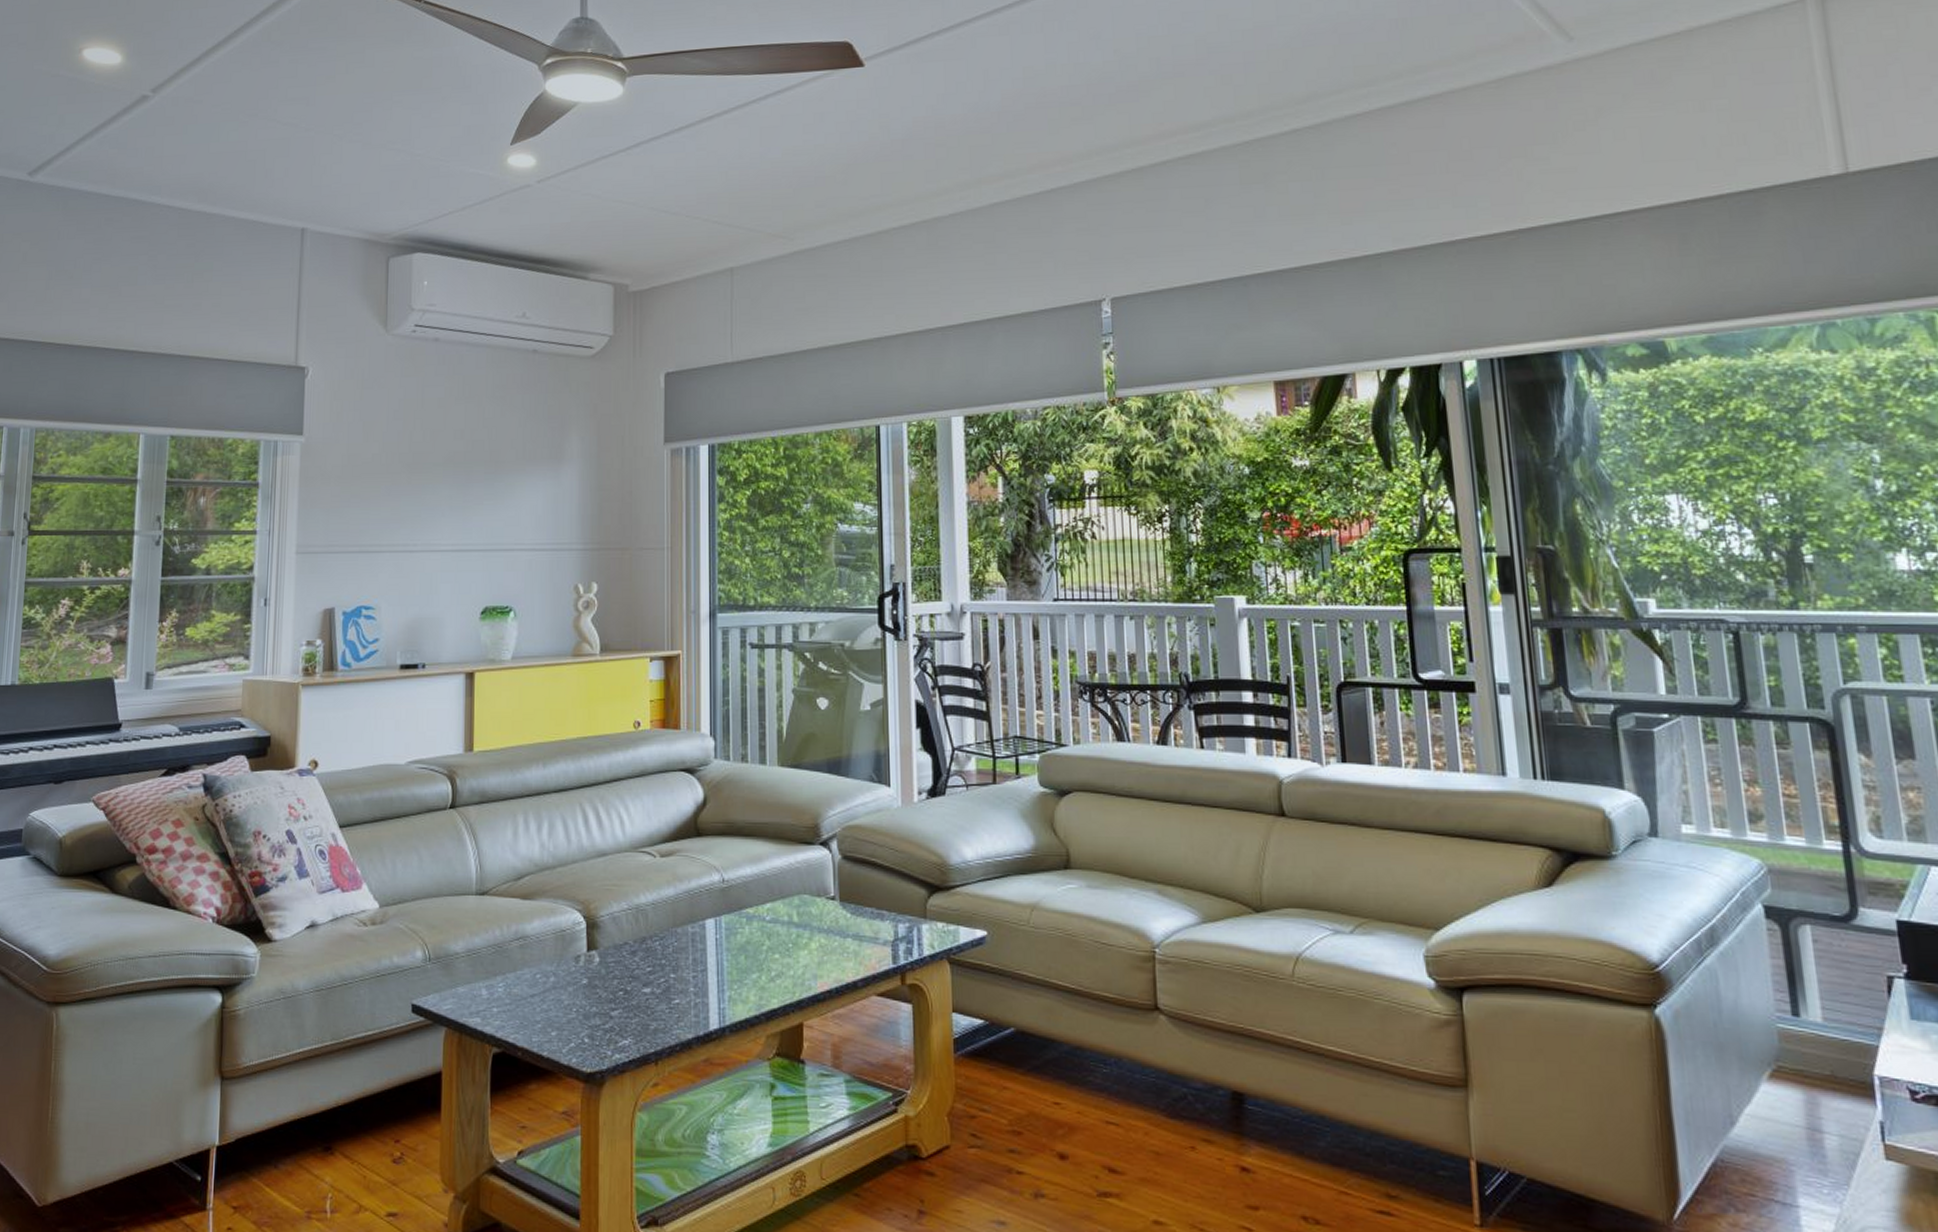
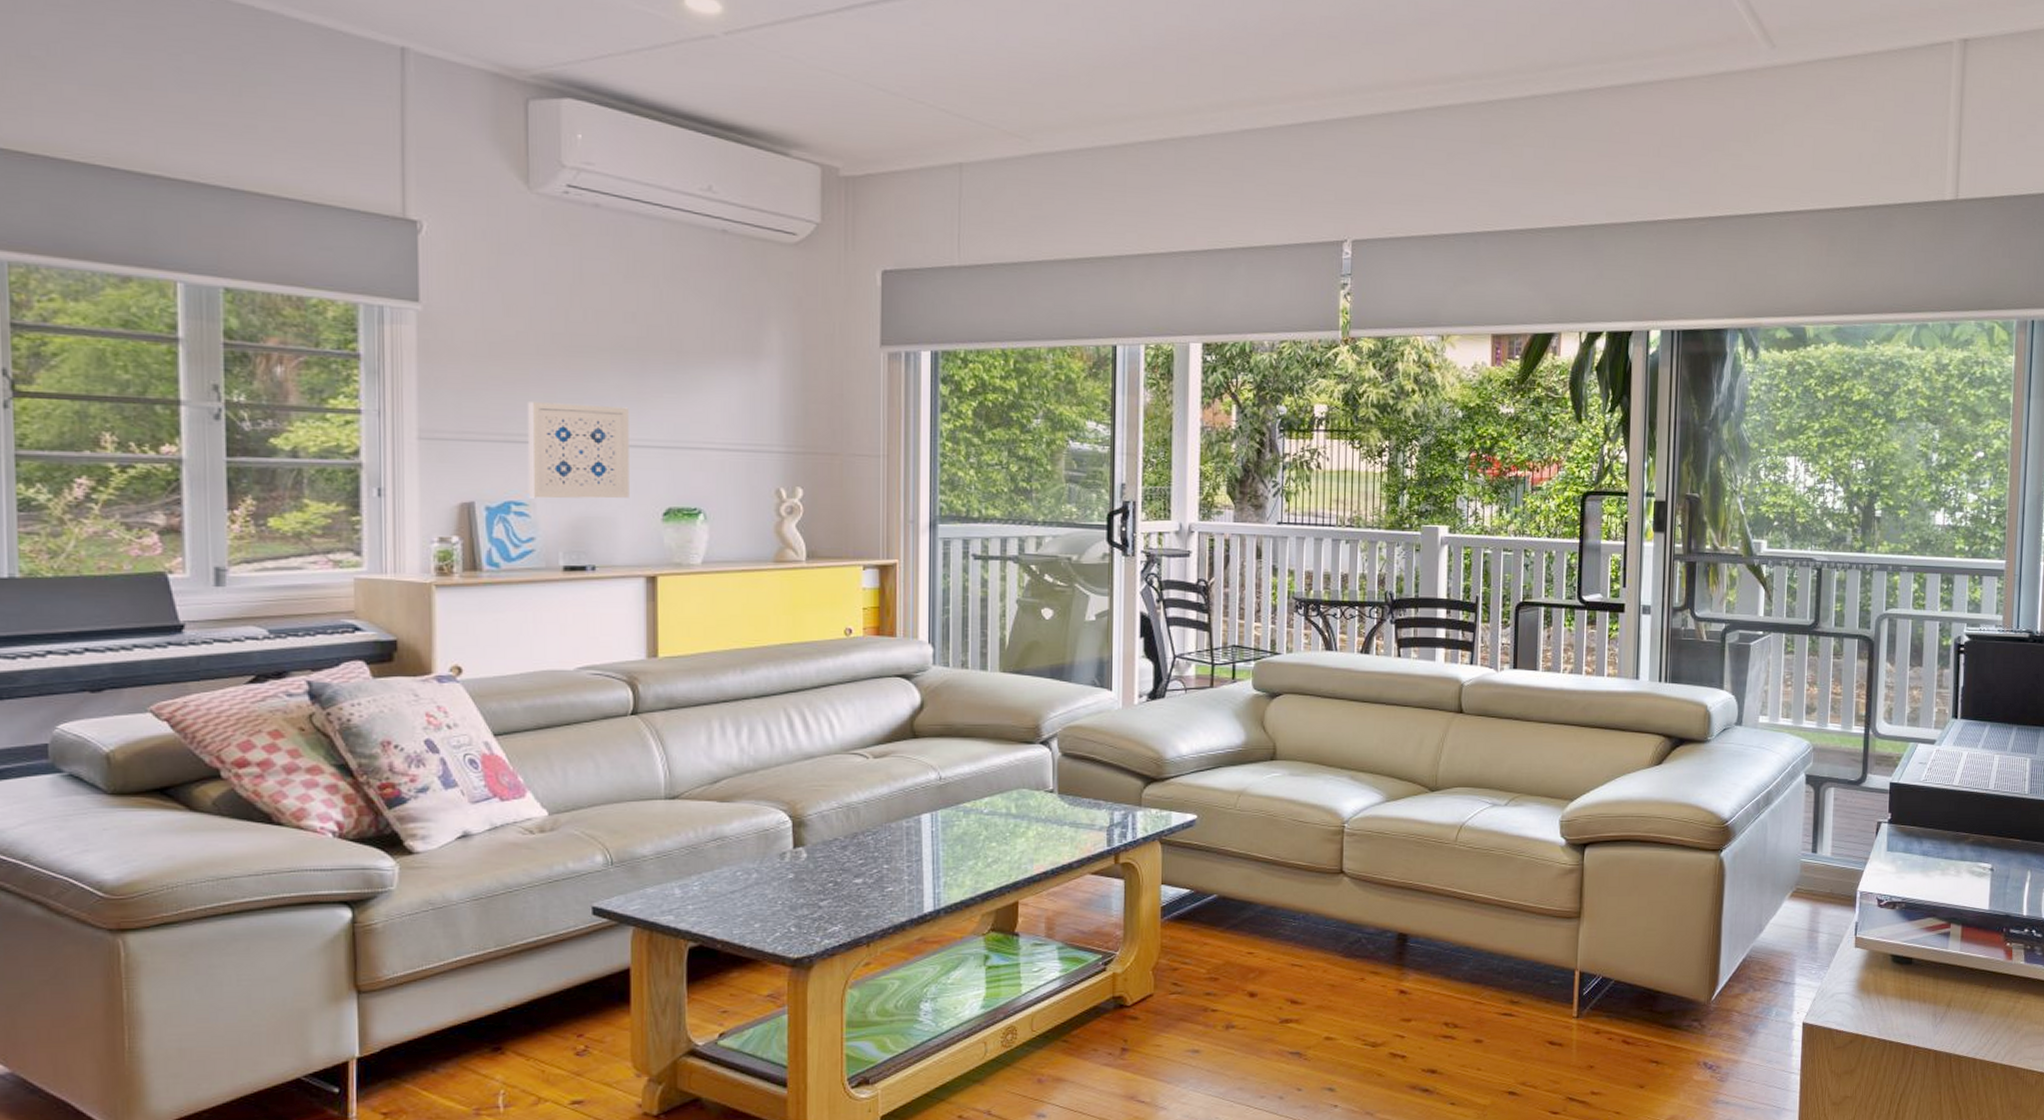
wall art: none [376,515,456,602] -> present [528,402,629,499]

